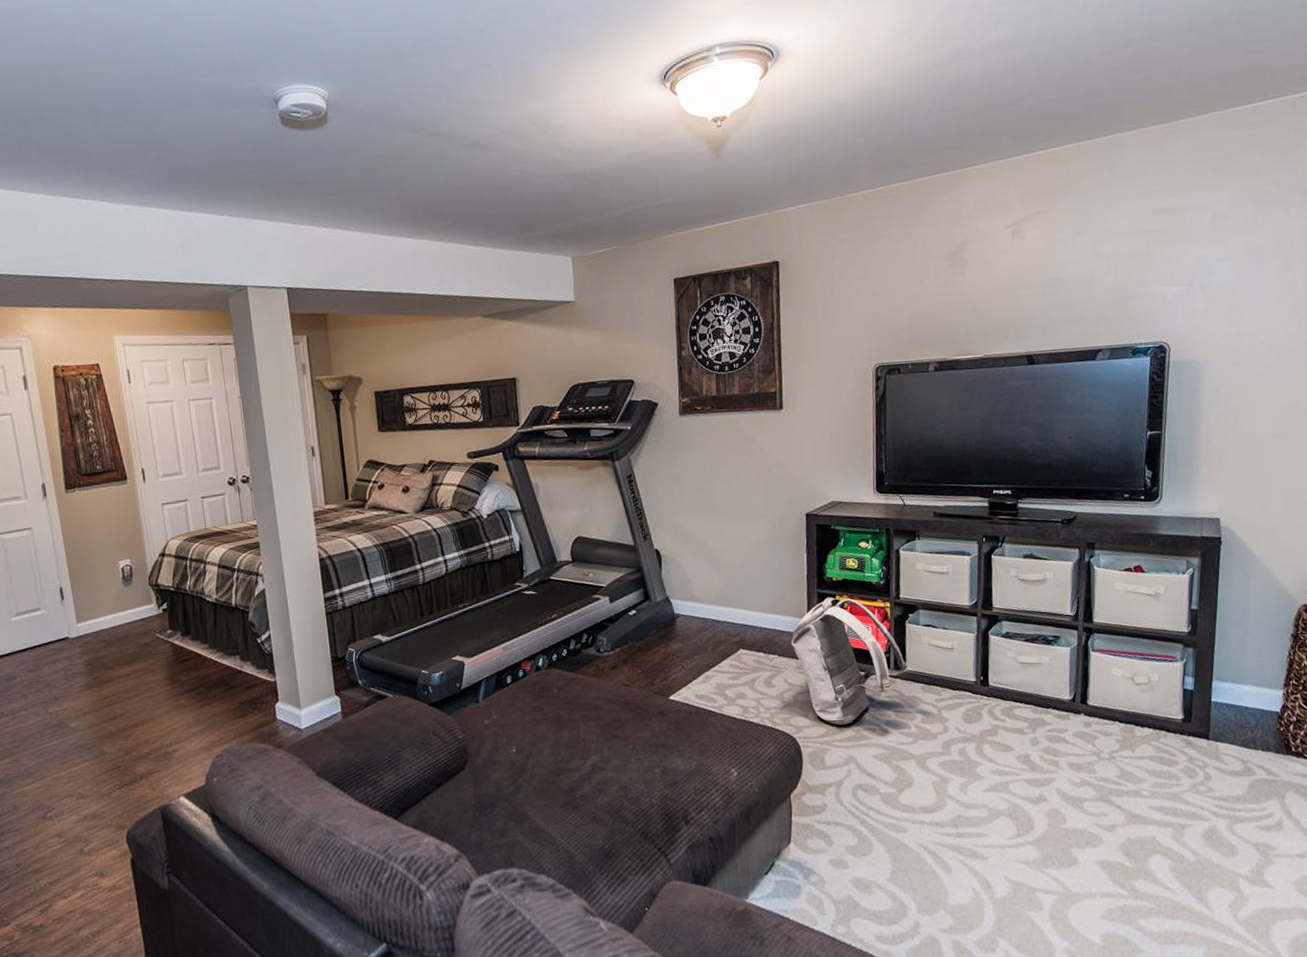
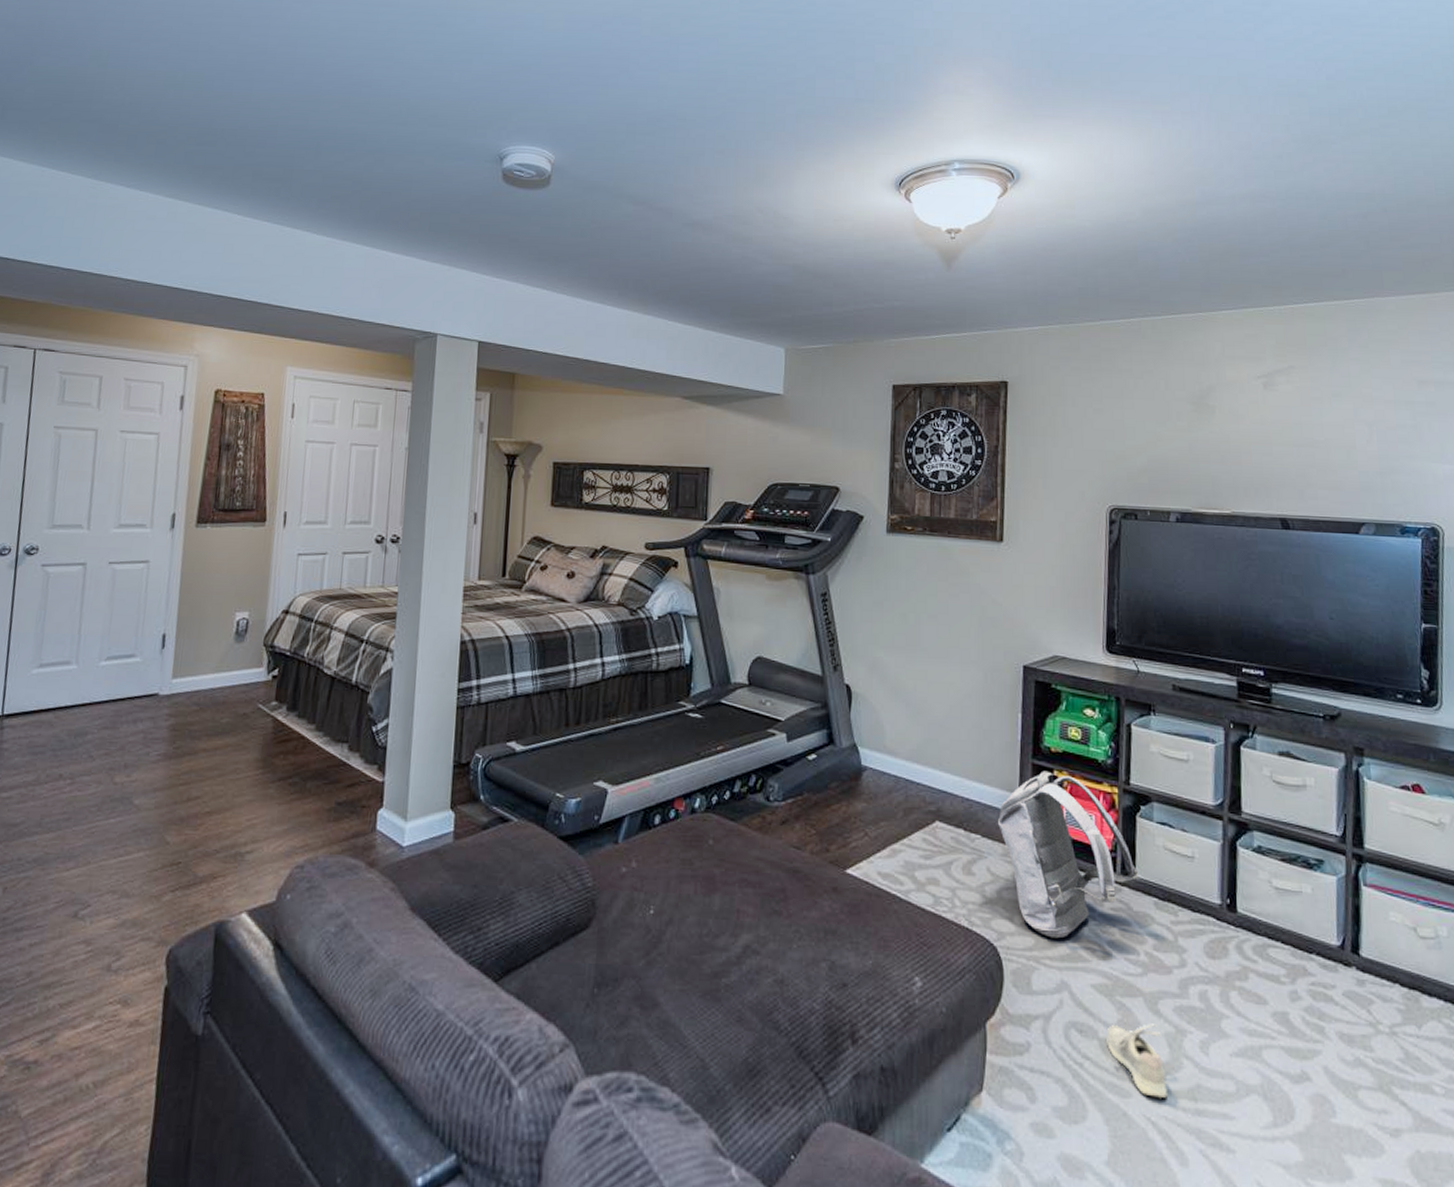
shoe: none [886,777,936,829] -> present [1106,1023,1169,1098]

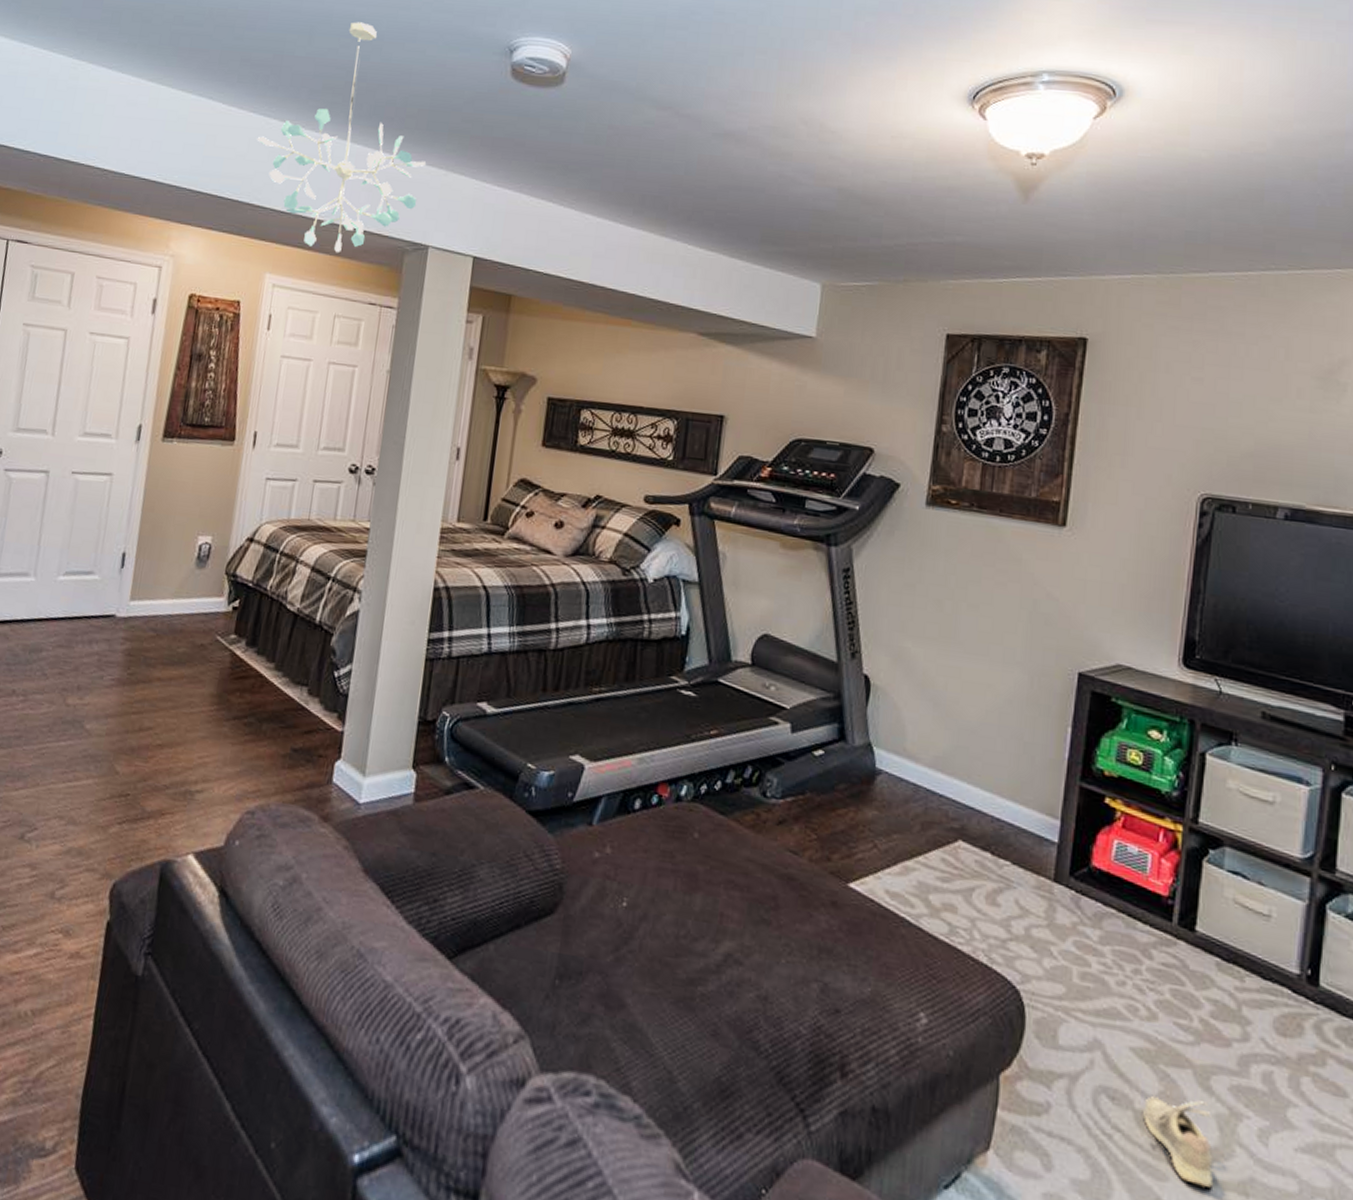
ceiling light fixture: none [272,137,430,345] -> present [257,22,426,253]
backpack: present [998,770,1139,939] -> none [1033,796,1200,990]

